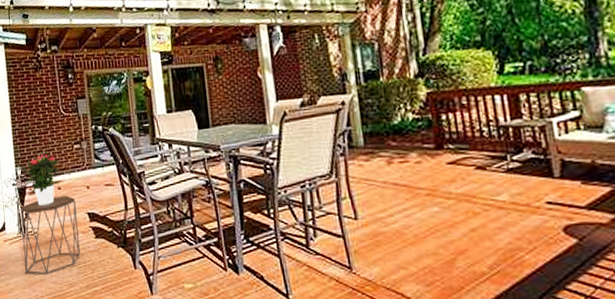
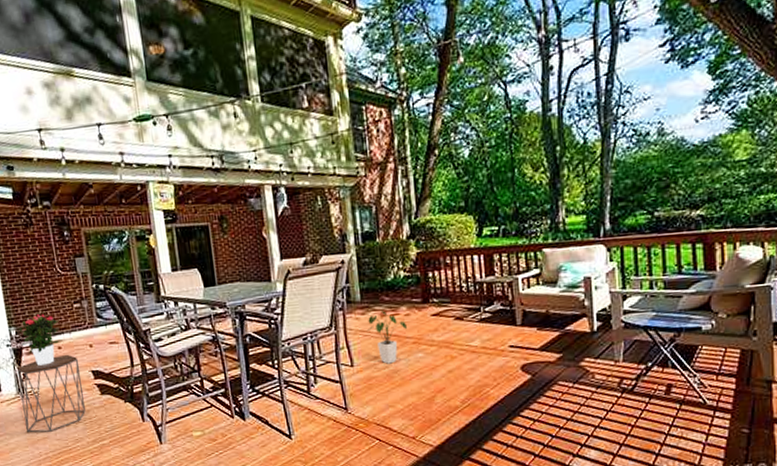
house plant: none [371,157,418,218] -> present [366,310,407,364]

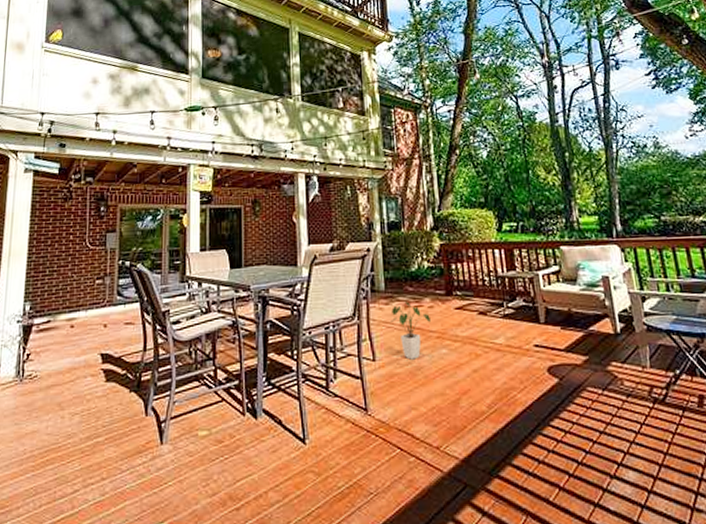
side table: present [17,354,86,433] -> none [16,334,89,425]
potted flower: present [18,314,61,366] -> none [33,289,79,346]

